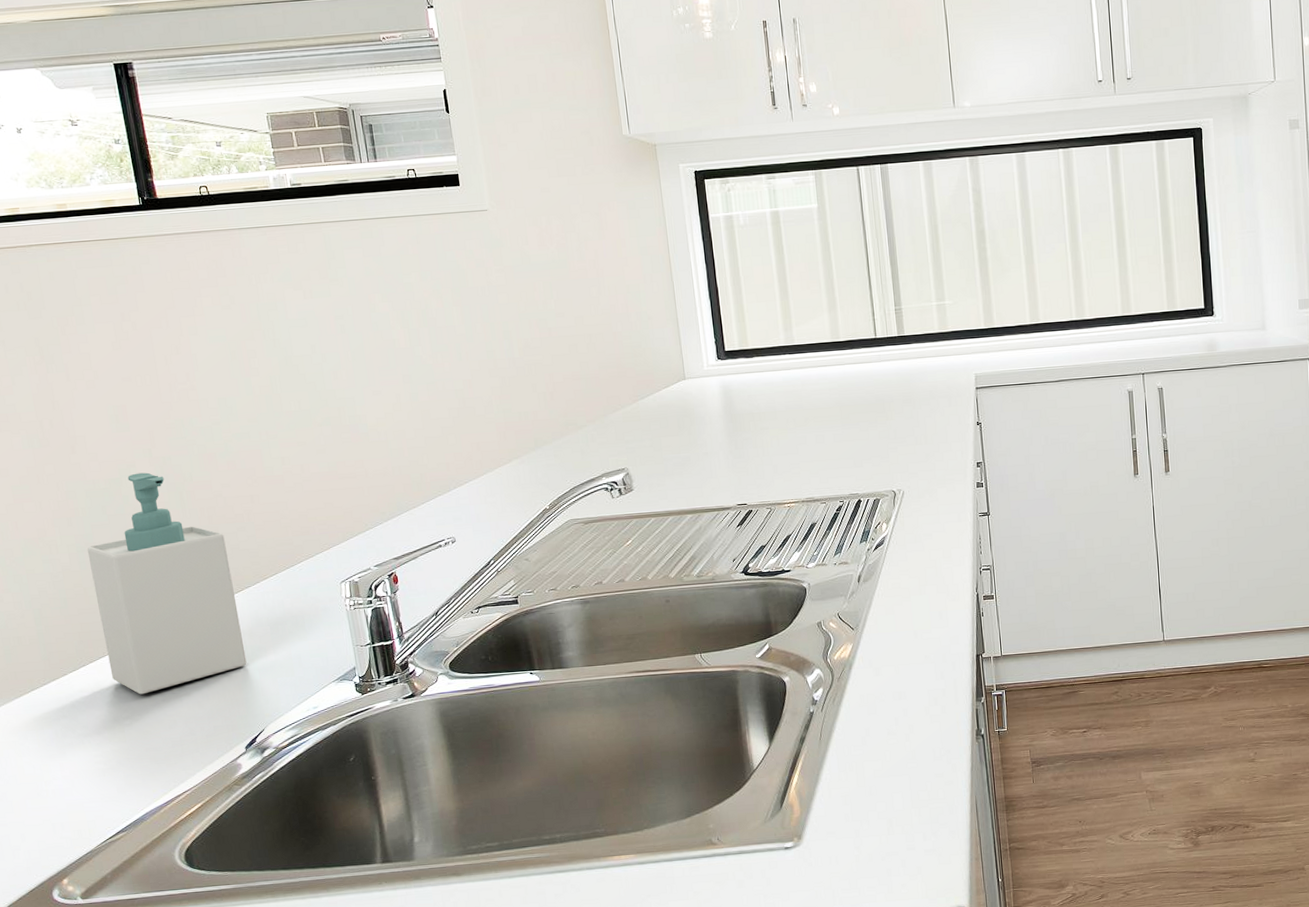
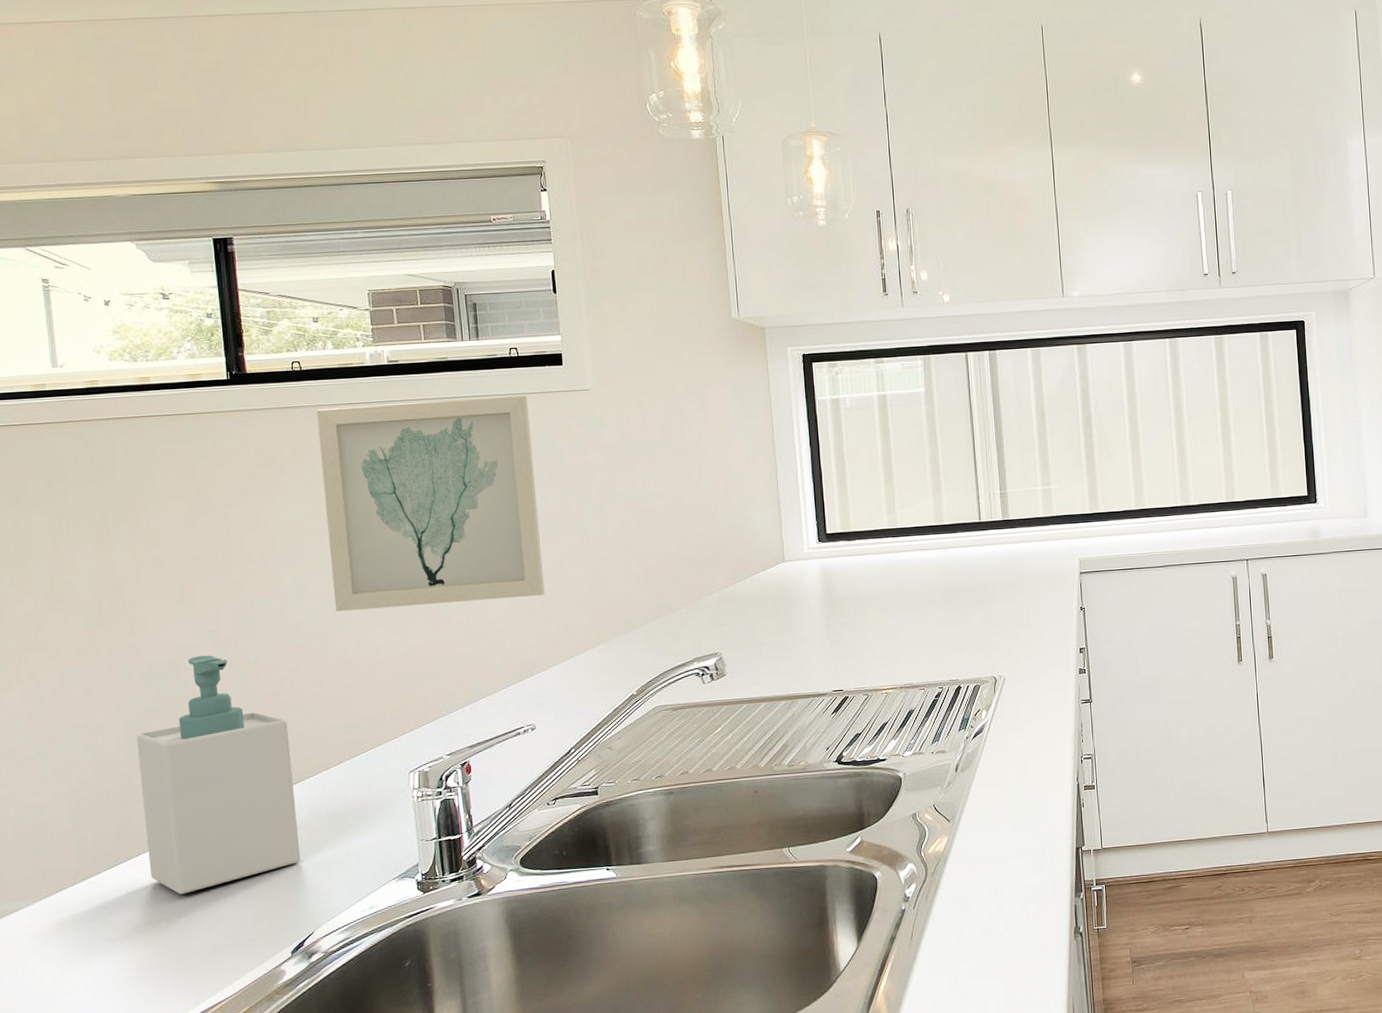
wall art: none [227,217,456,431] -> present [317,395,545,612]

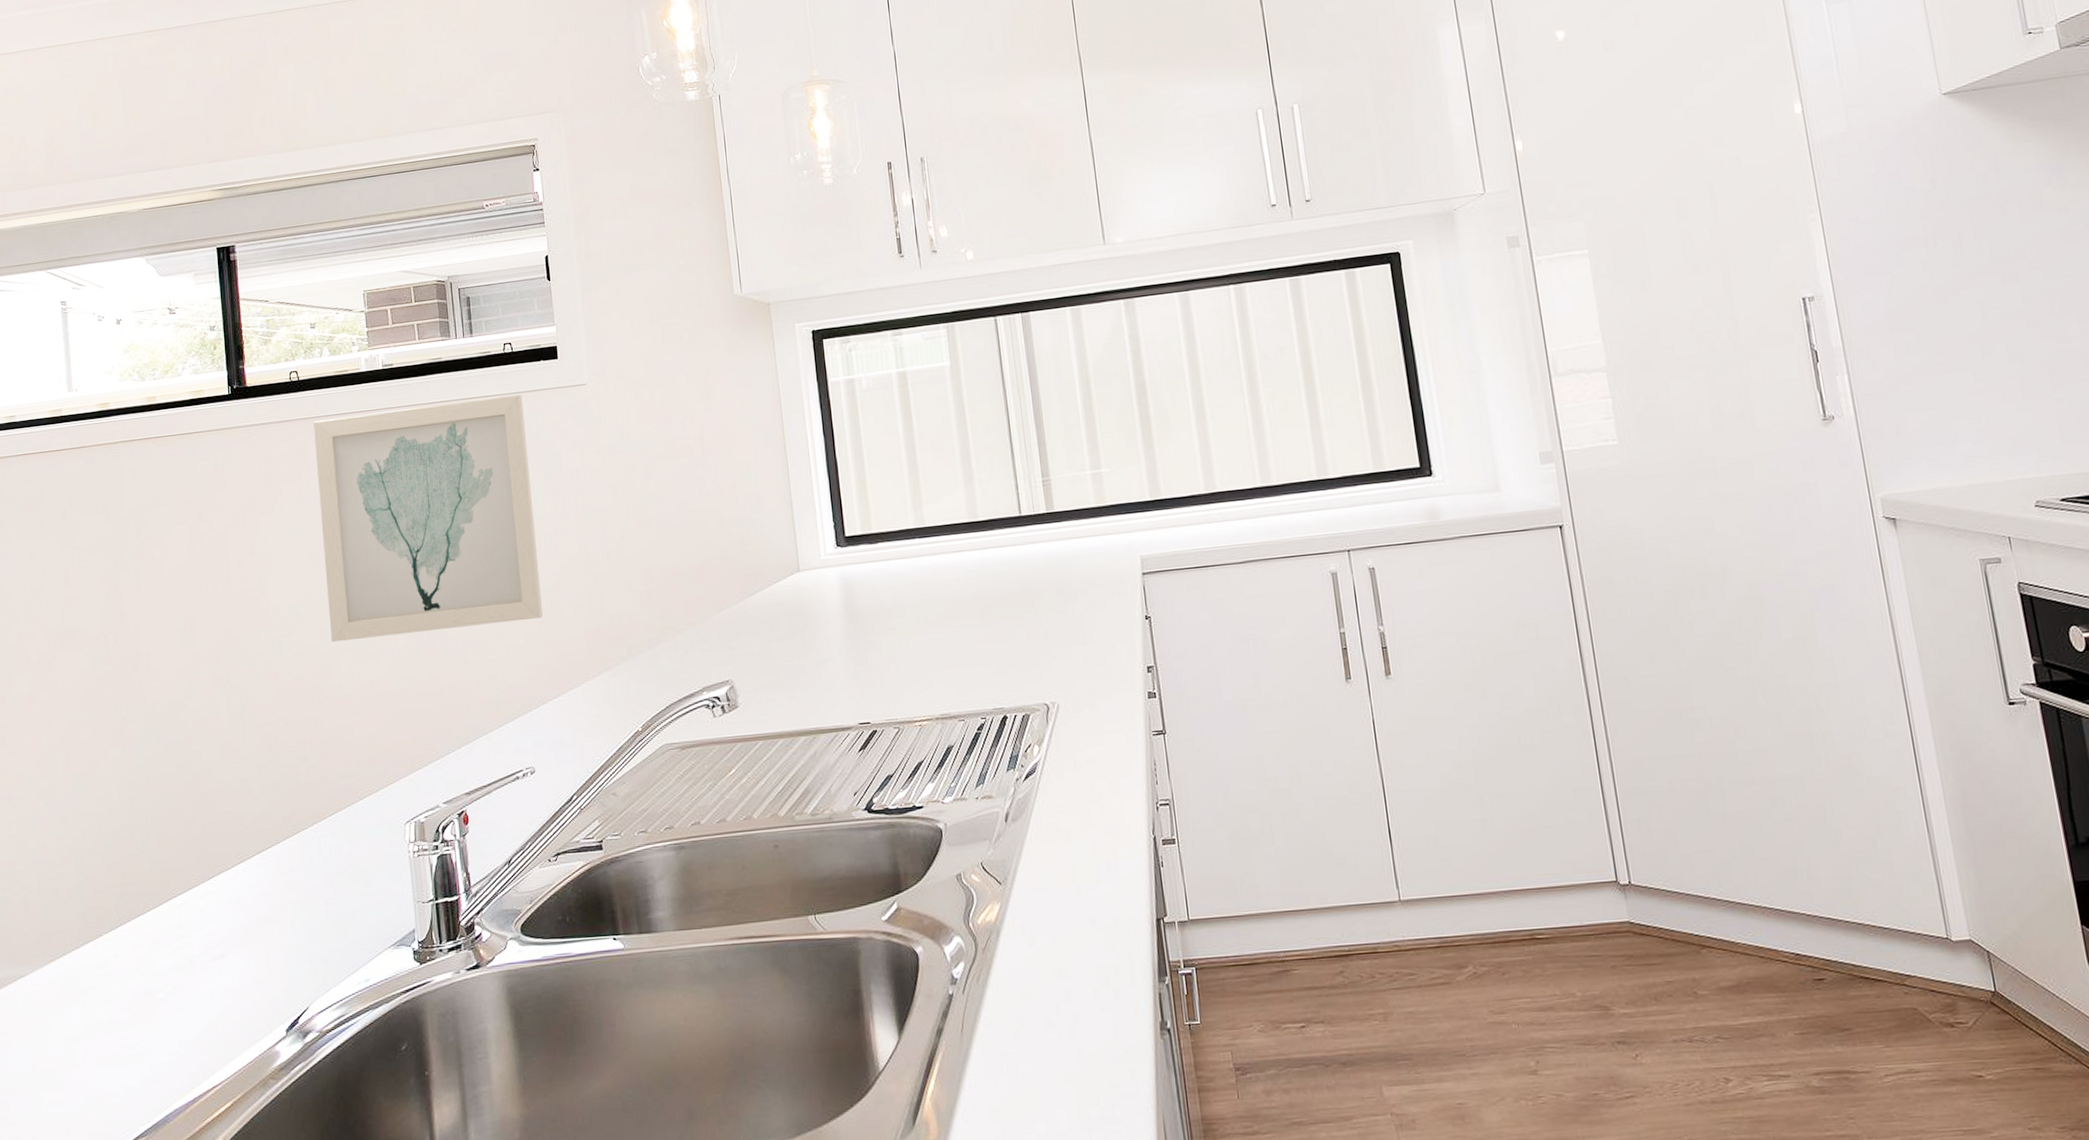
soap bottle: present [136,655,301,895] -> none [138,693,296,962]

